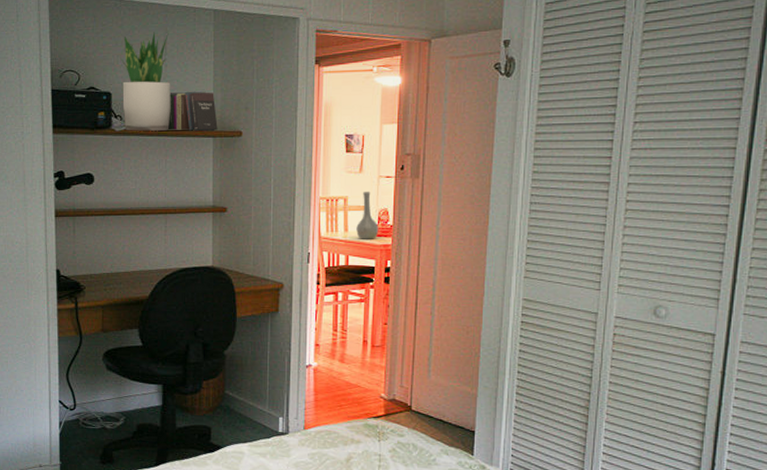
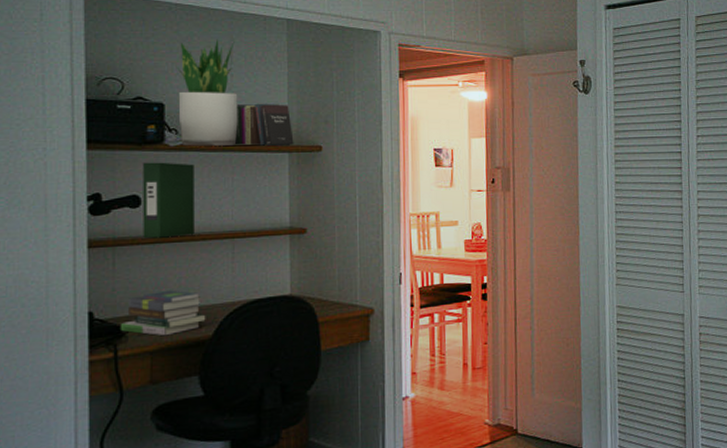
books: none [80,255,144,294] -> present [121,290,206,336]
binder: none [95,145,135,211] -> present [143,162,194,239]
vase: present [356,191,379,239] -> none [450,205,474,256]

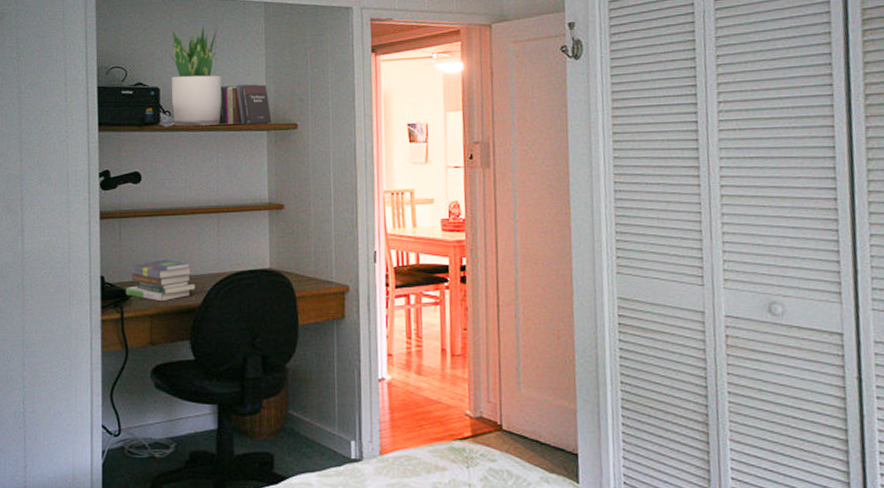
binder: present [143,162,194,239] -> none [143,141,185,211]

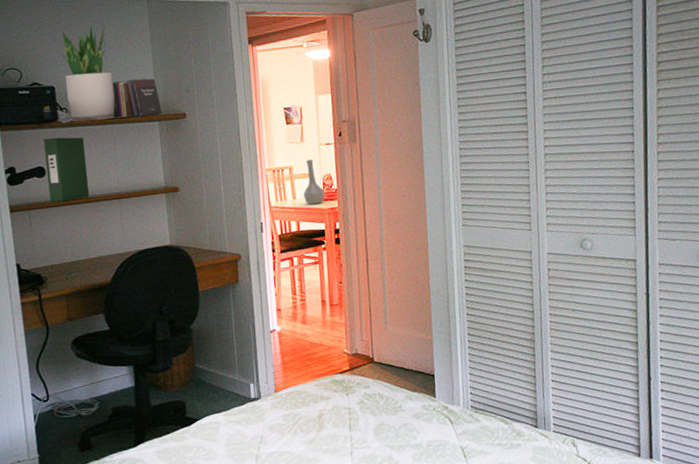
books: present [126,259,196,302] -> none [41,244,105,282]
binder: none [143,141,185,211] -> present [44,137,89,203]
vase: none [425,182,451,235] -> present [303,158,325,205]

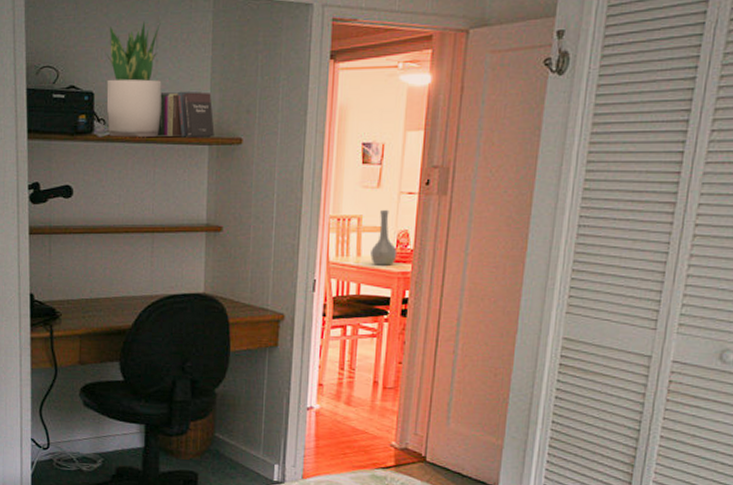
binder: present [44,137,89,203] -> none [74,153,120,228]

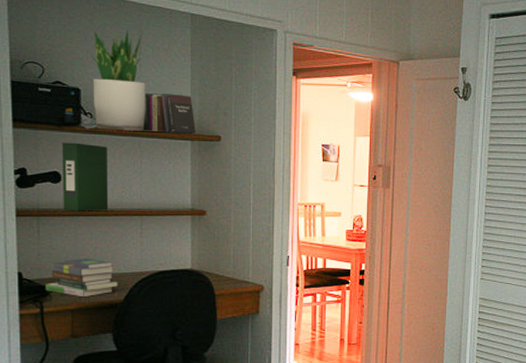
books: none [56,279,127,322] -> present [46,258,118,298]
binder: none [74,153,120,228] -> present [62,142,108,211]
vase: present [370,209,397,265] -> none [333,198,354,244]

